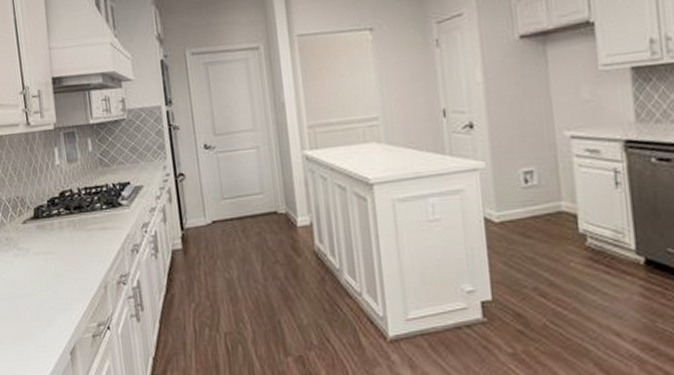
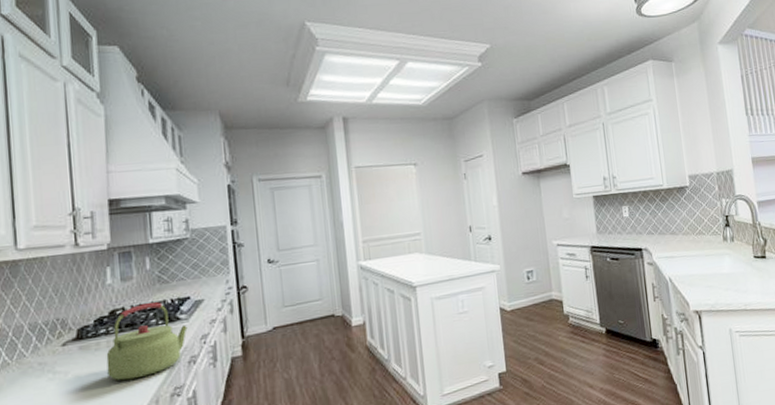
kettle: none [59,186,129,263] -> present [106,302,188,381]

